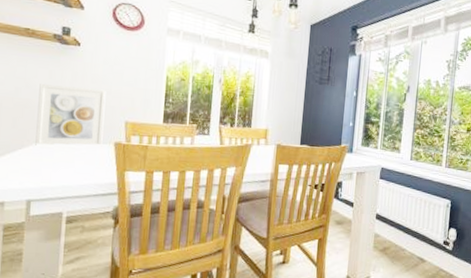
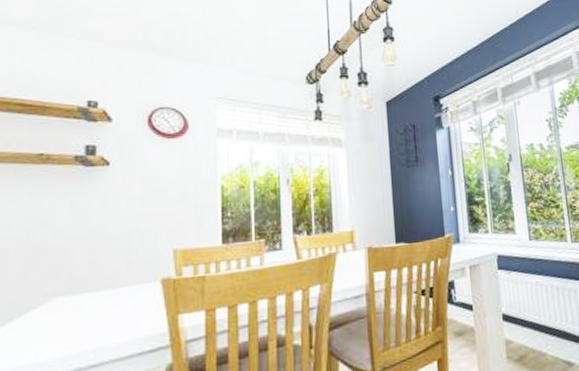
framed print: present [35,83,106,147] -> none [55,214,146,300]

